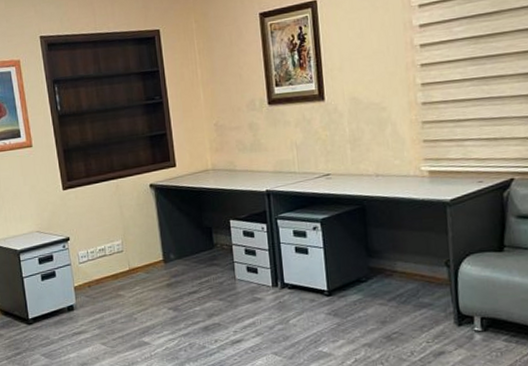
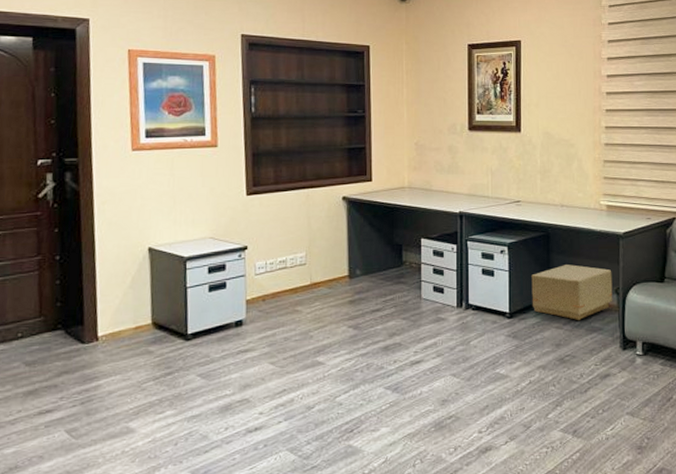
cardboard box: none [348,237,443,297] -> present [531,264,613,321]

